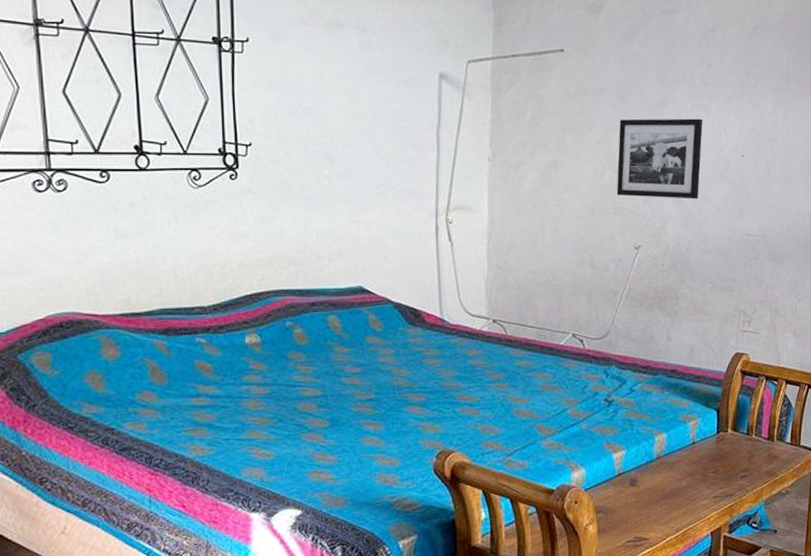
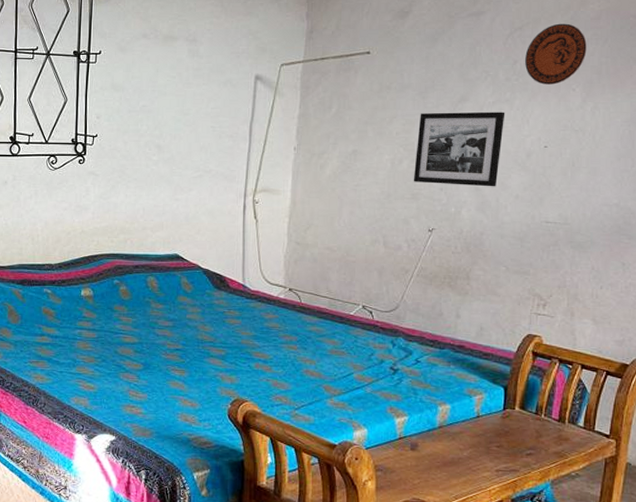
decorative plate: none [719,25,775,90] -> present [525,23,587,85]

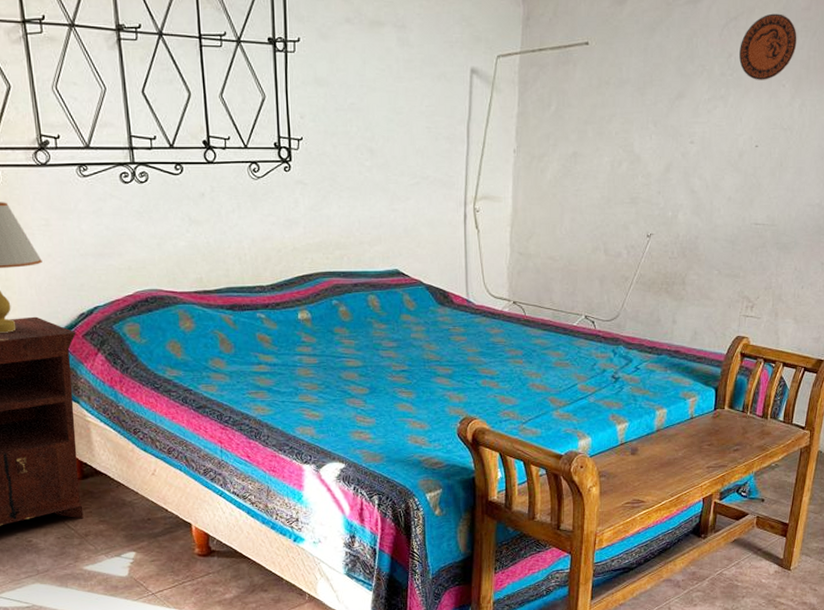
picture frame: present [413,111,505,187] -> none [632,109,720,189]

